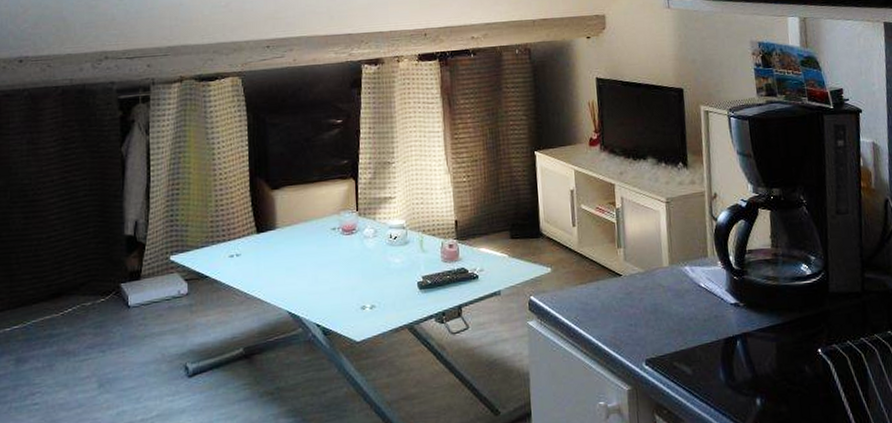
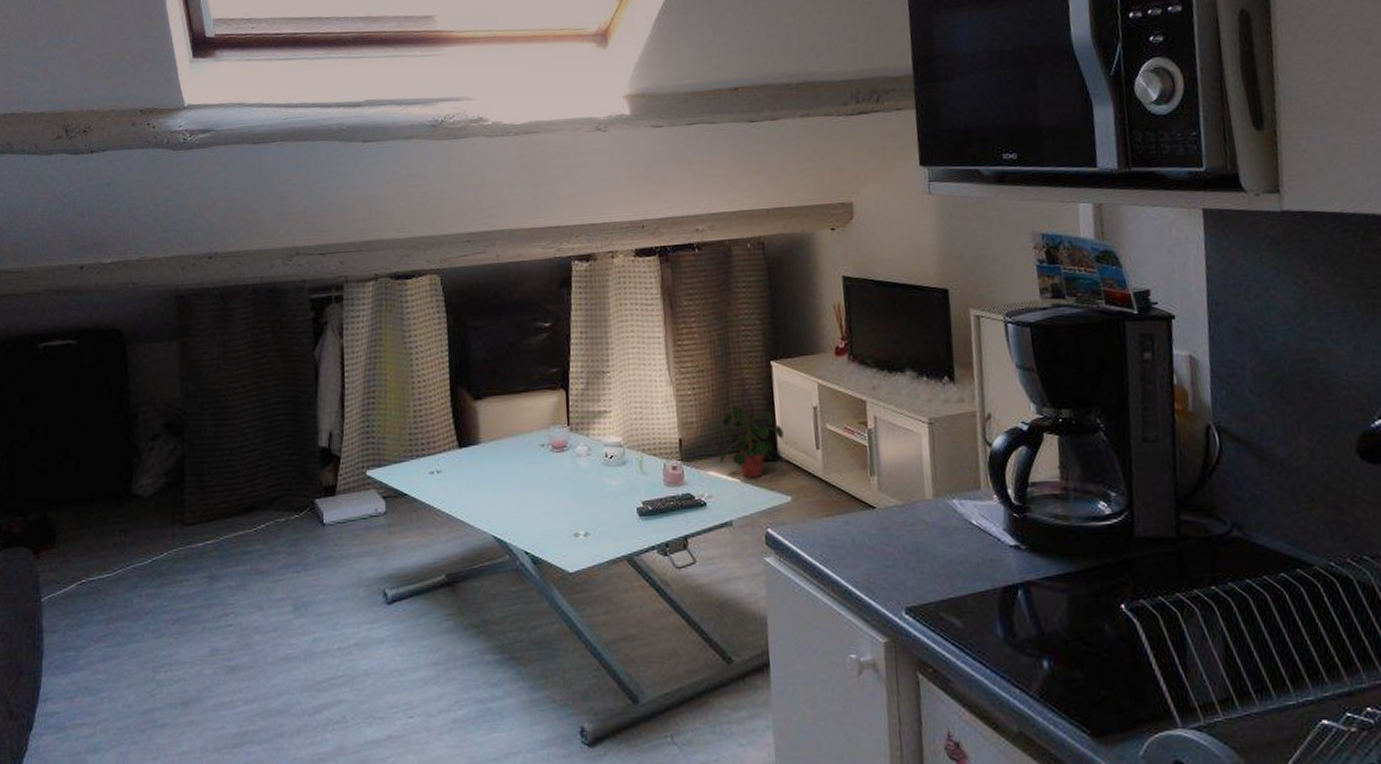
potted plant: none [490,191,545,254] -> present [719,406,784,479]

